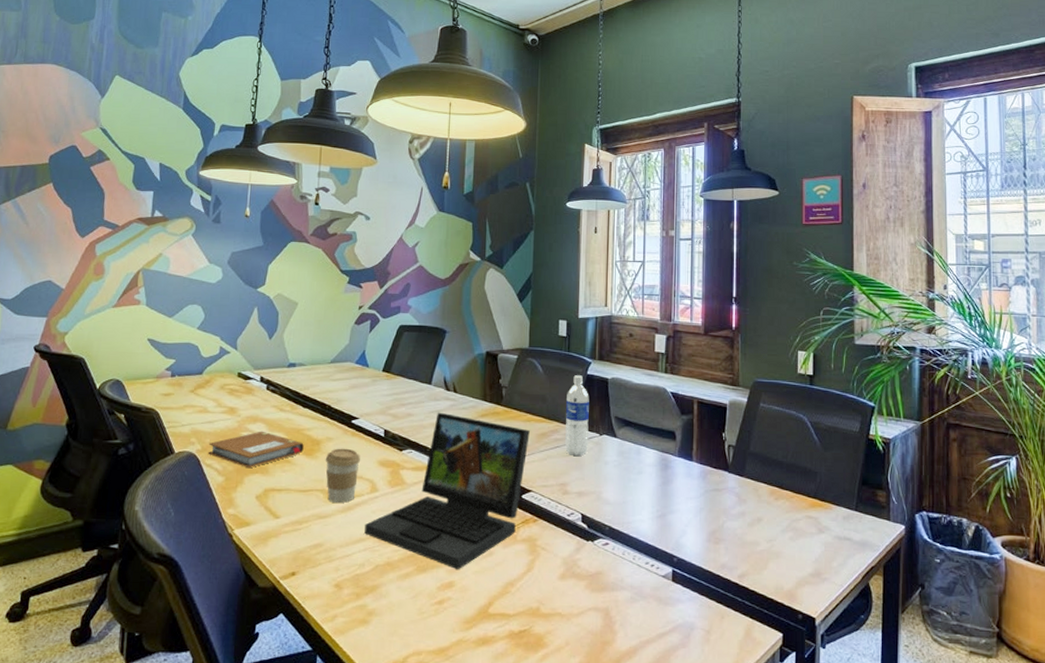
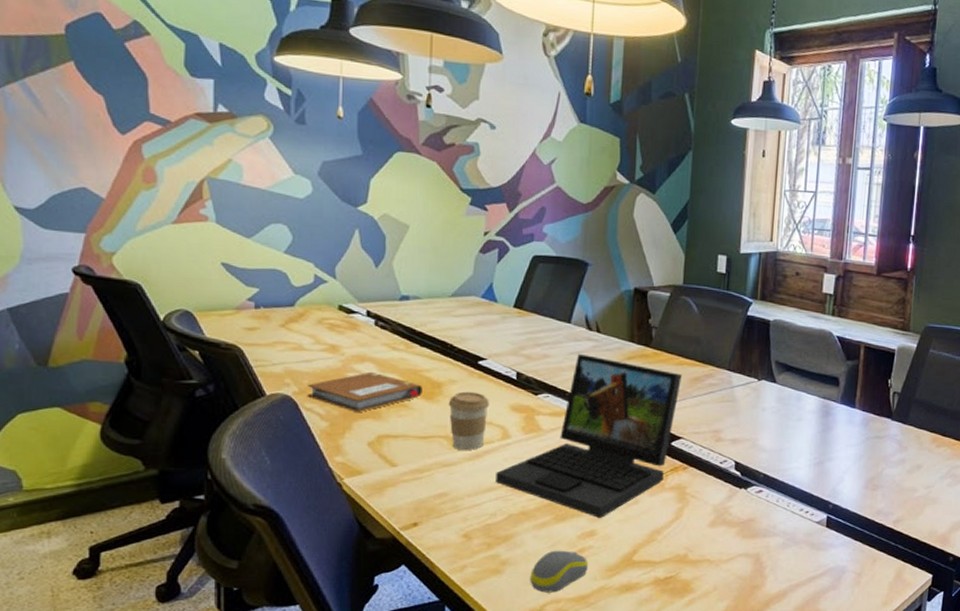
computer mouse: none [394,601,448,645] -> present [530,550,589,593]
water bottle: present [565,375,589,456] -> none [720,316,749,402]

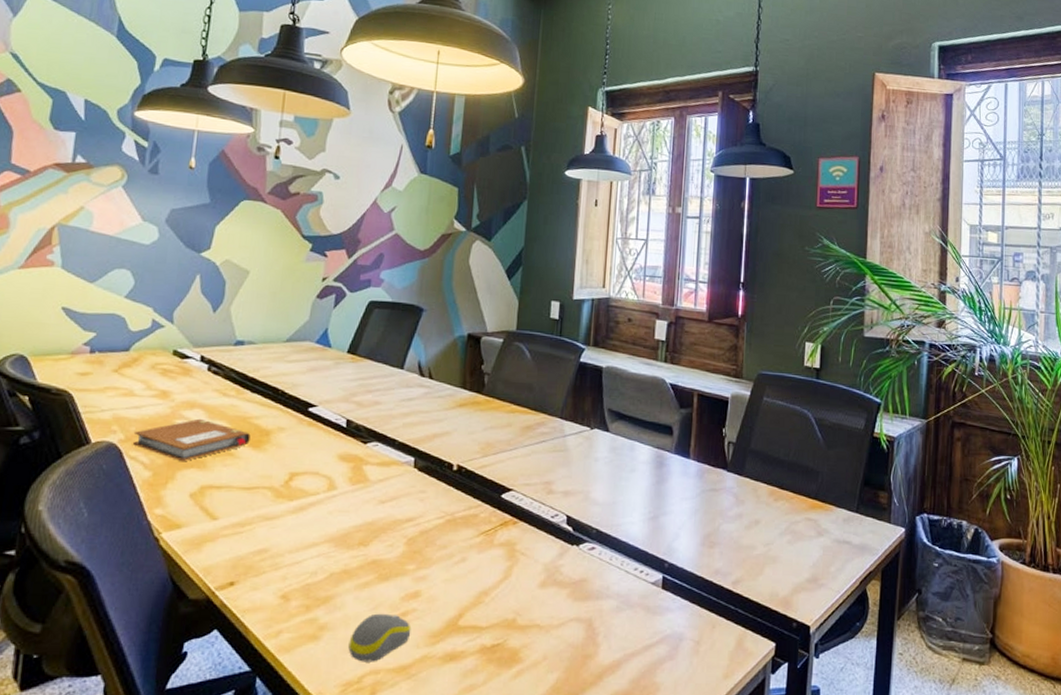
coffee cup: present [448,391,490,450] -> none [275,439,318,502]
laptop: present [496,353,682,518] -> none [319,400,513,577]

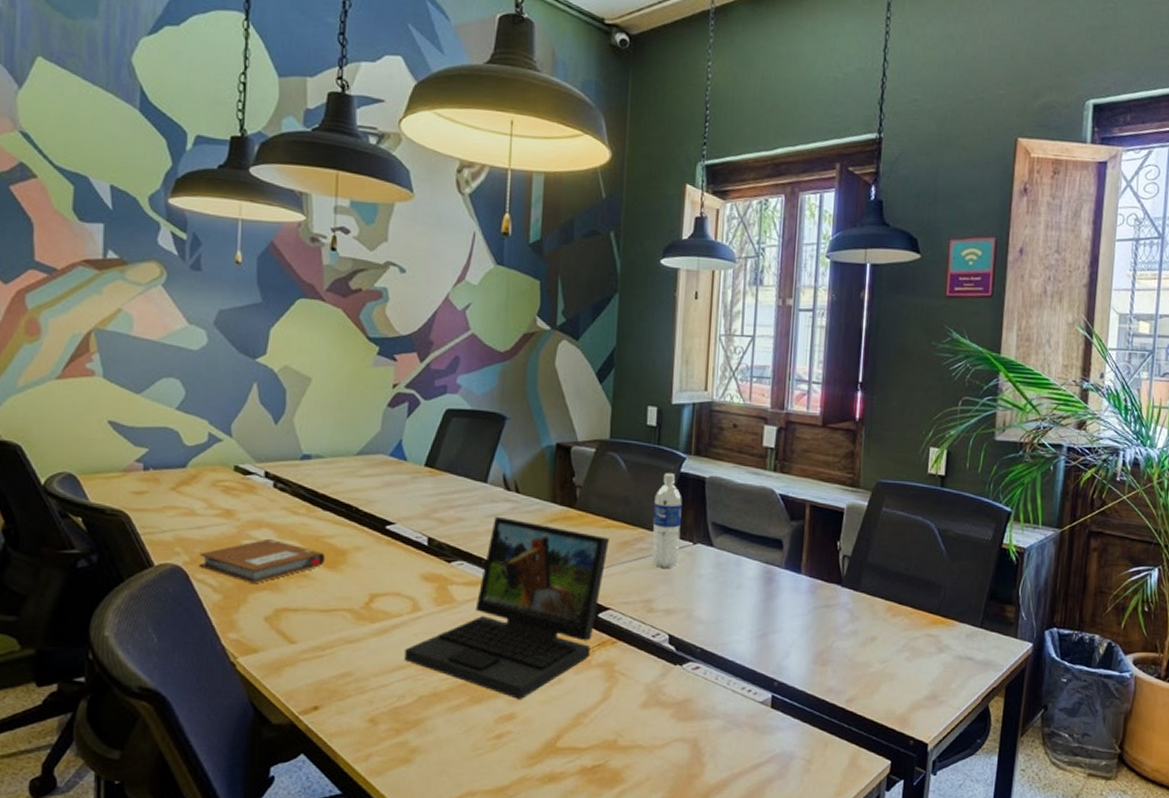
laptop: none [319,400,513,577] -> present [405,516,609,699]
computer mouse: present [348,613,411,662] -> none [442,736,507,784]
water bottle: none [552,362,581,451] -> present [651,473,682,568]

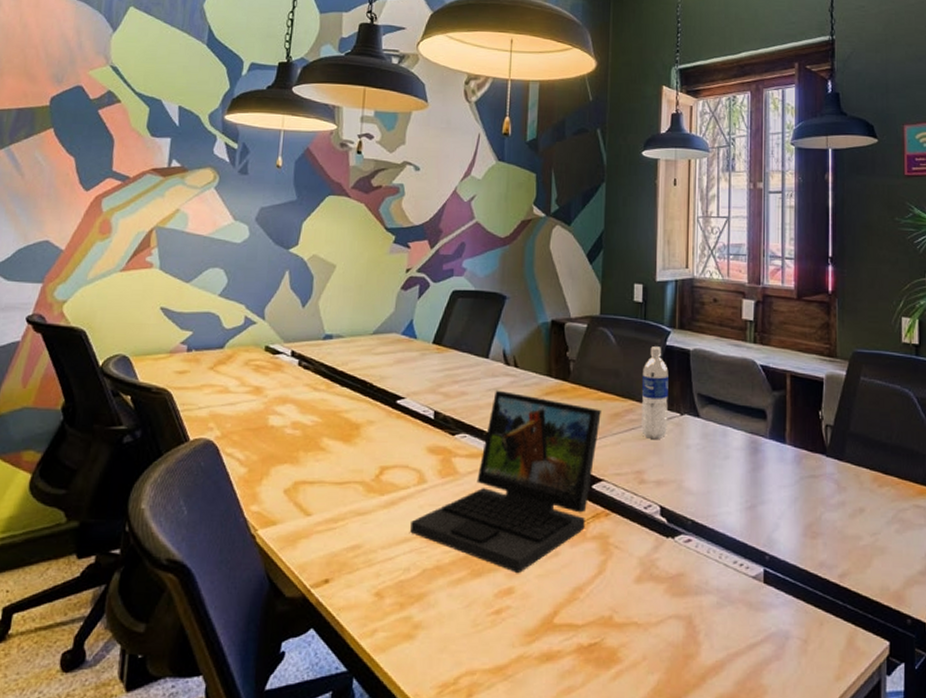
notebook: present [198,538,325,584] -> none [229,413,341,458]

